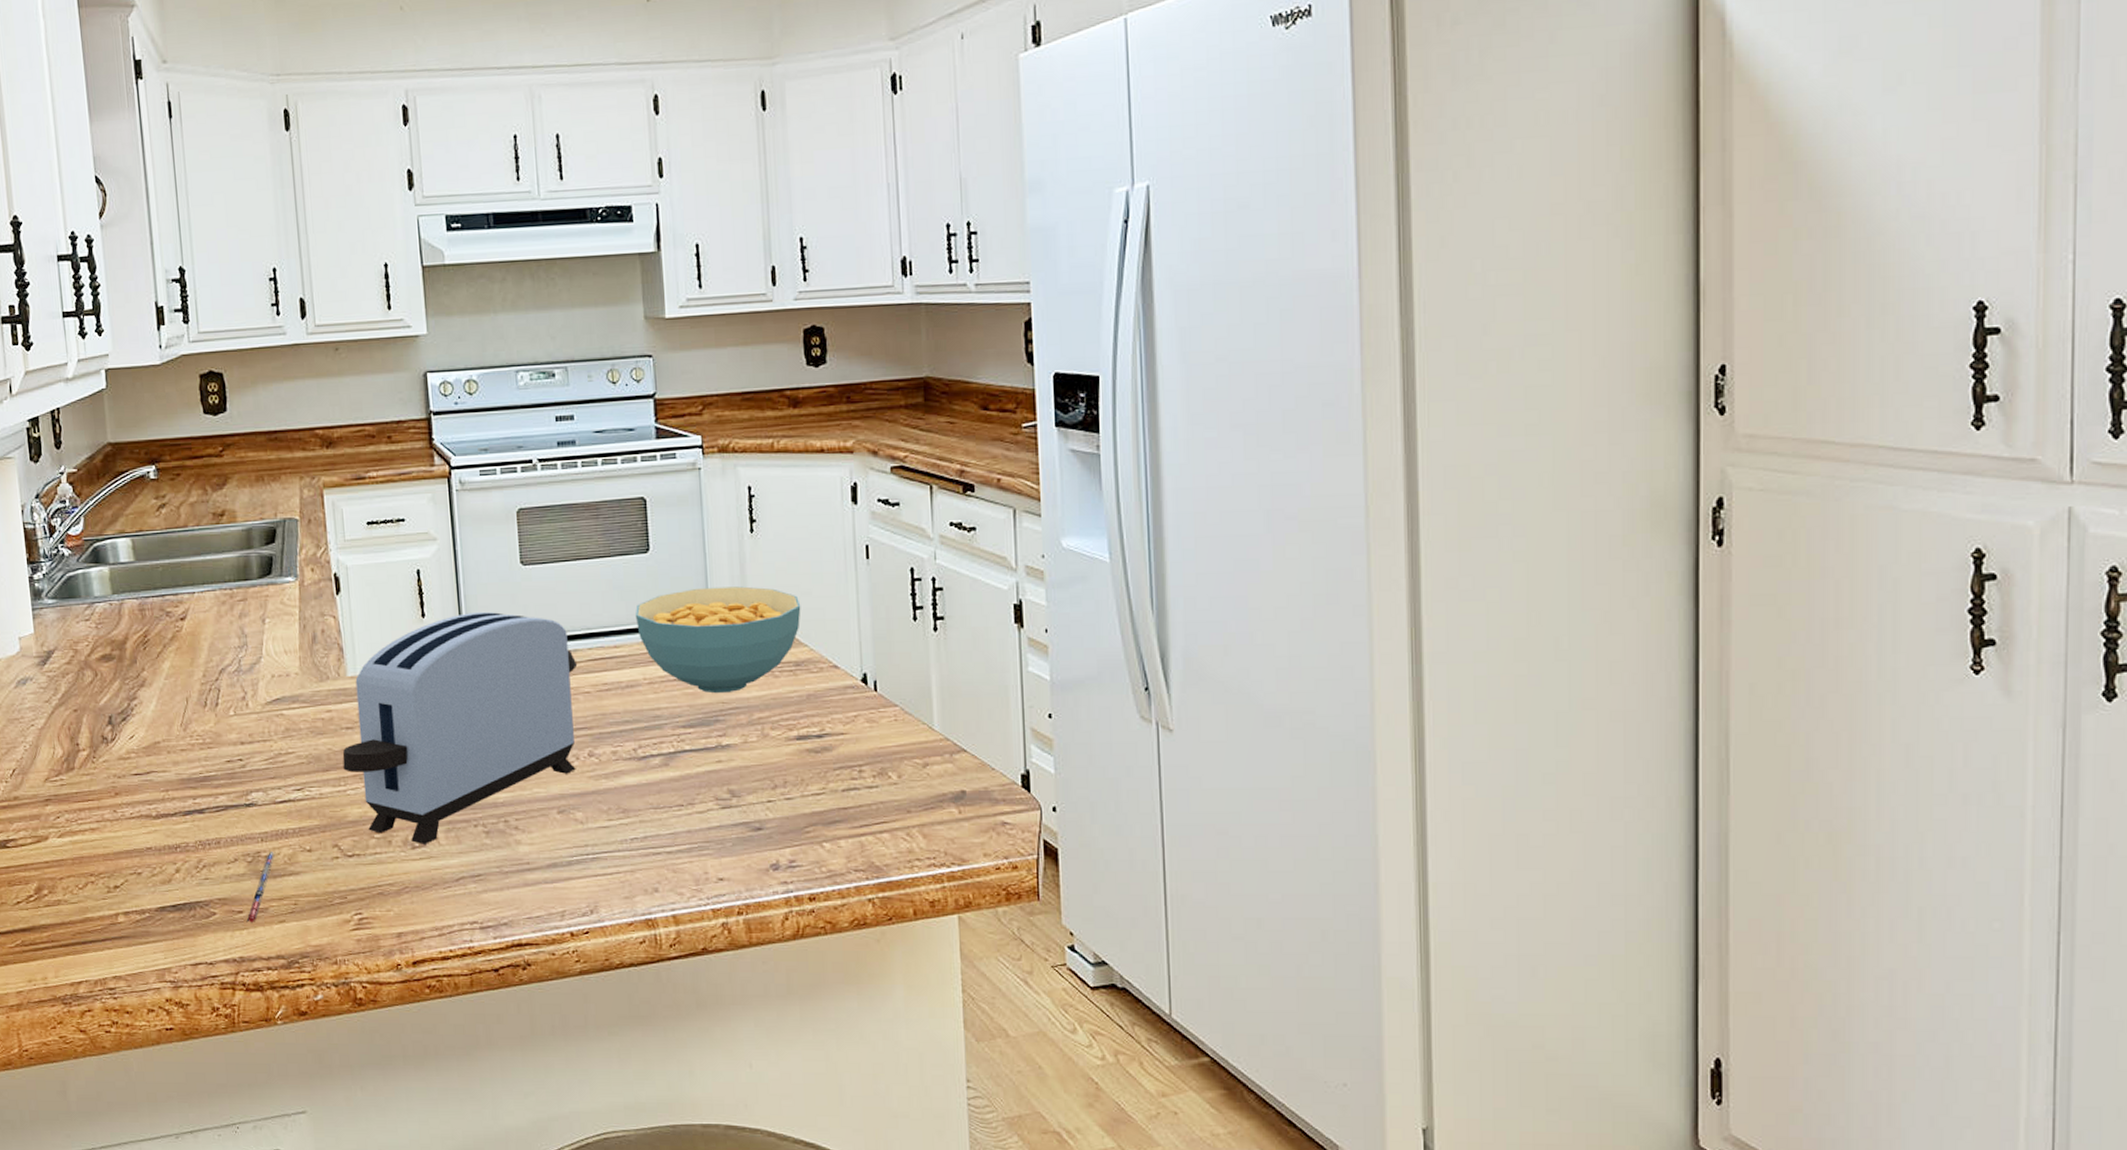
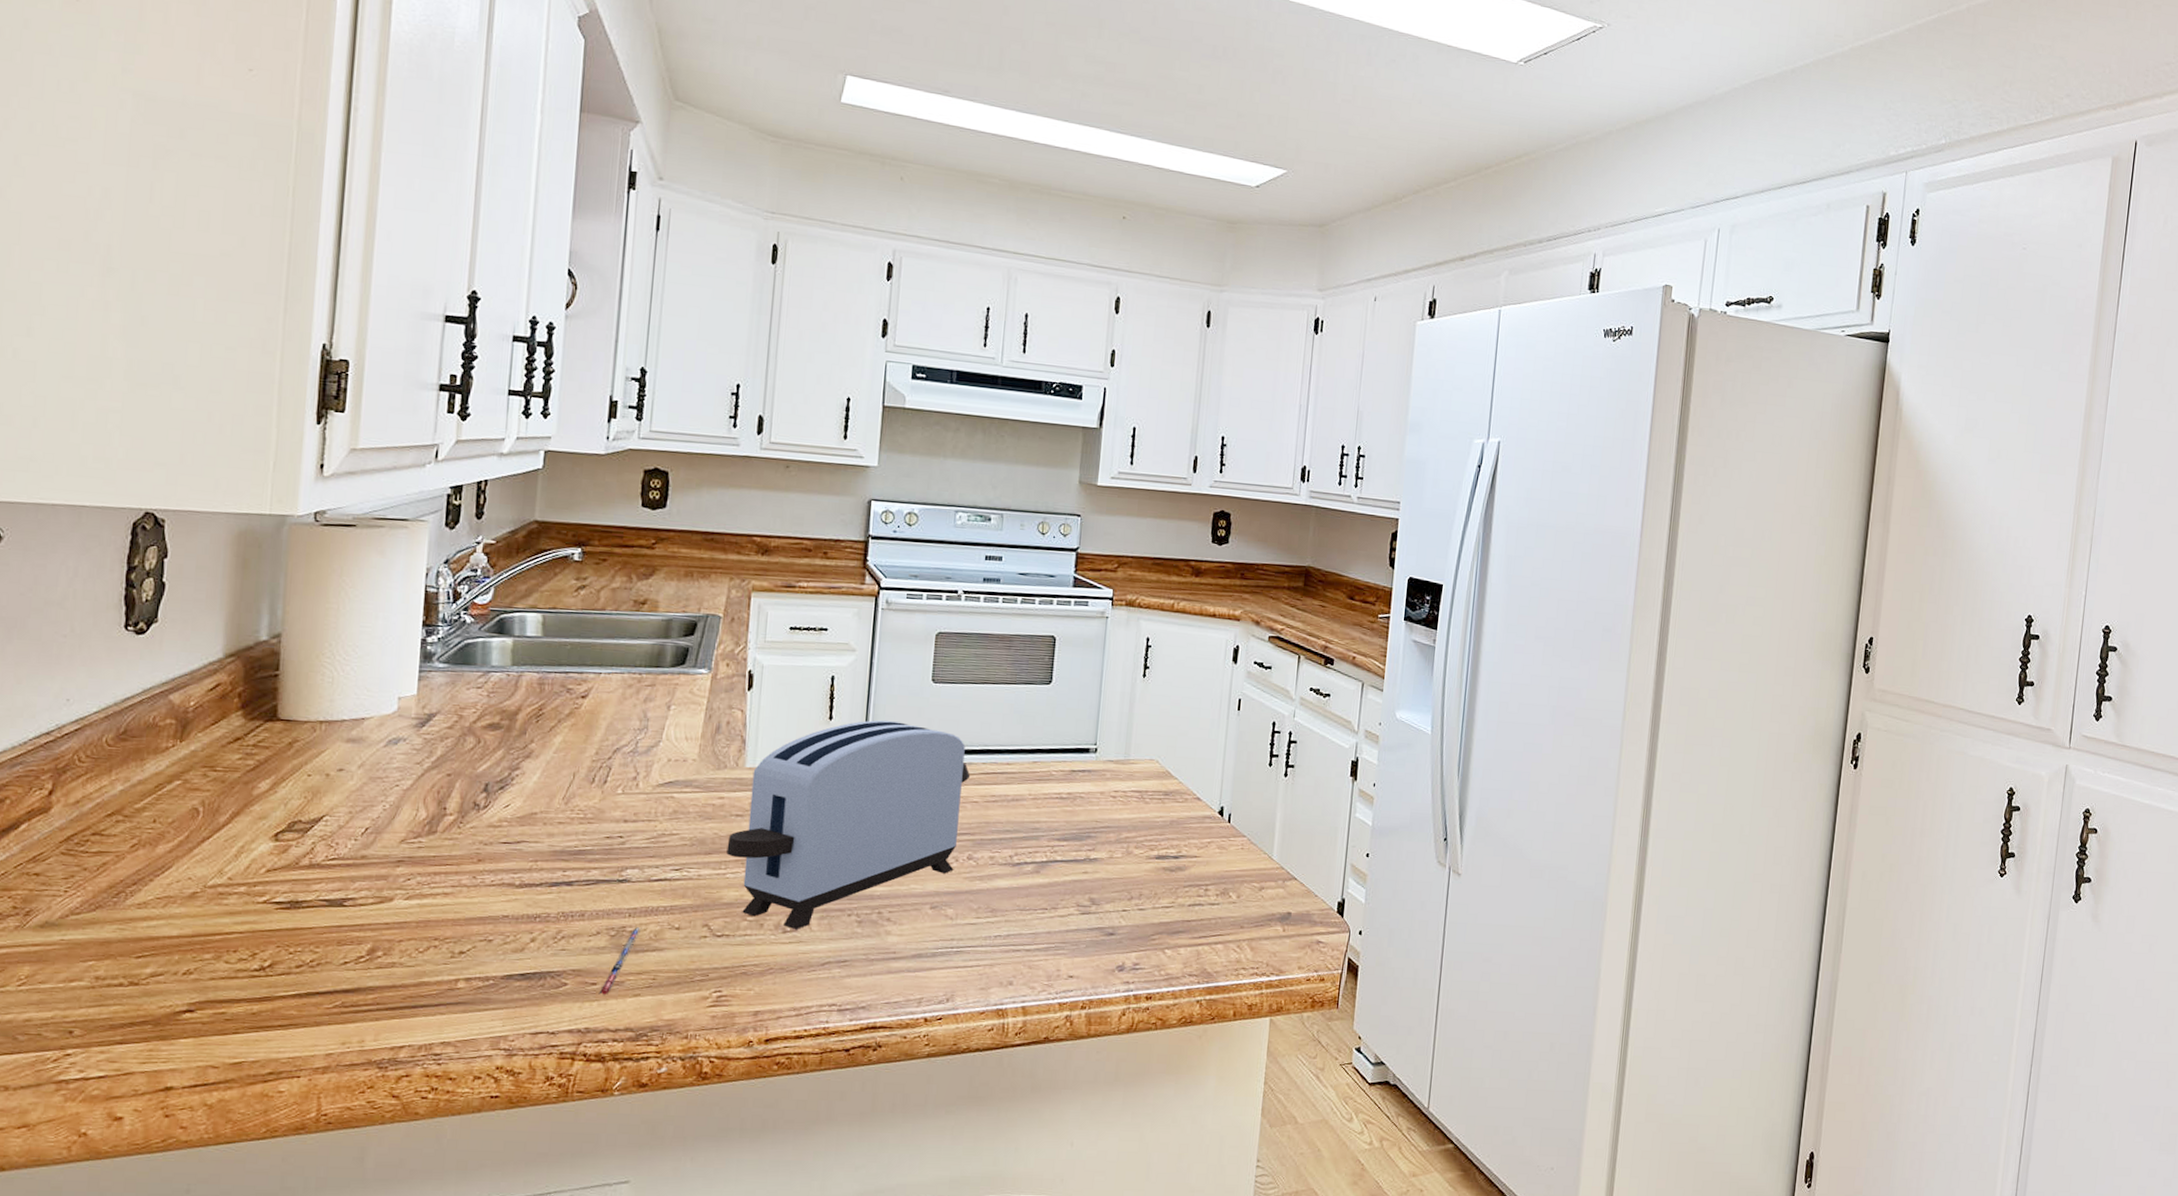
cereal bowl: present [636,586,801,694] -> none [1030,719,1177,814]

